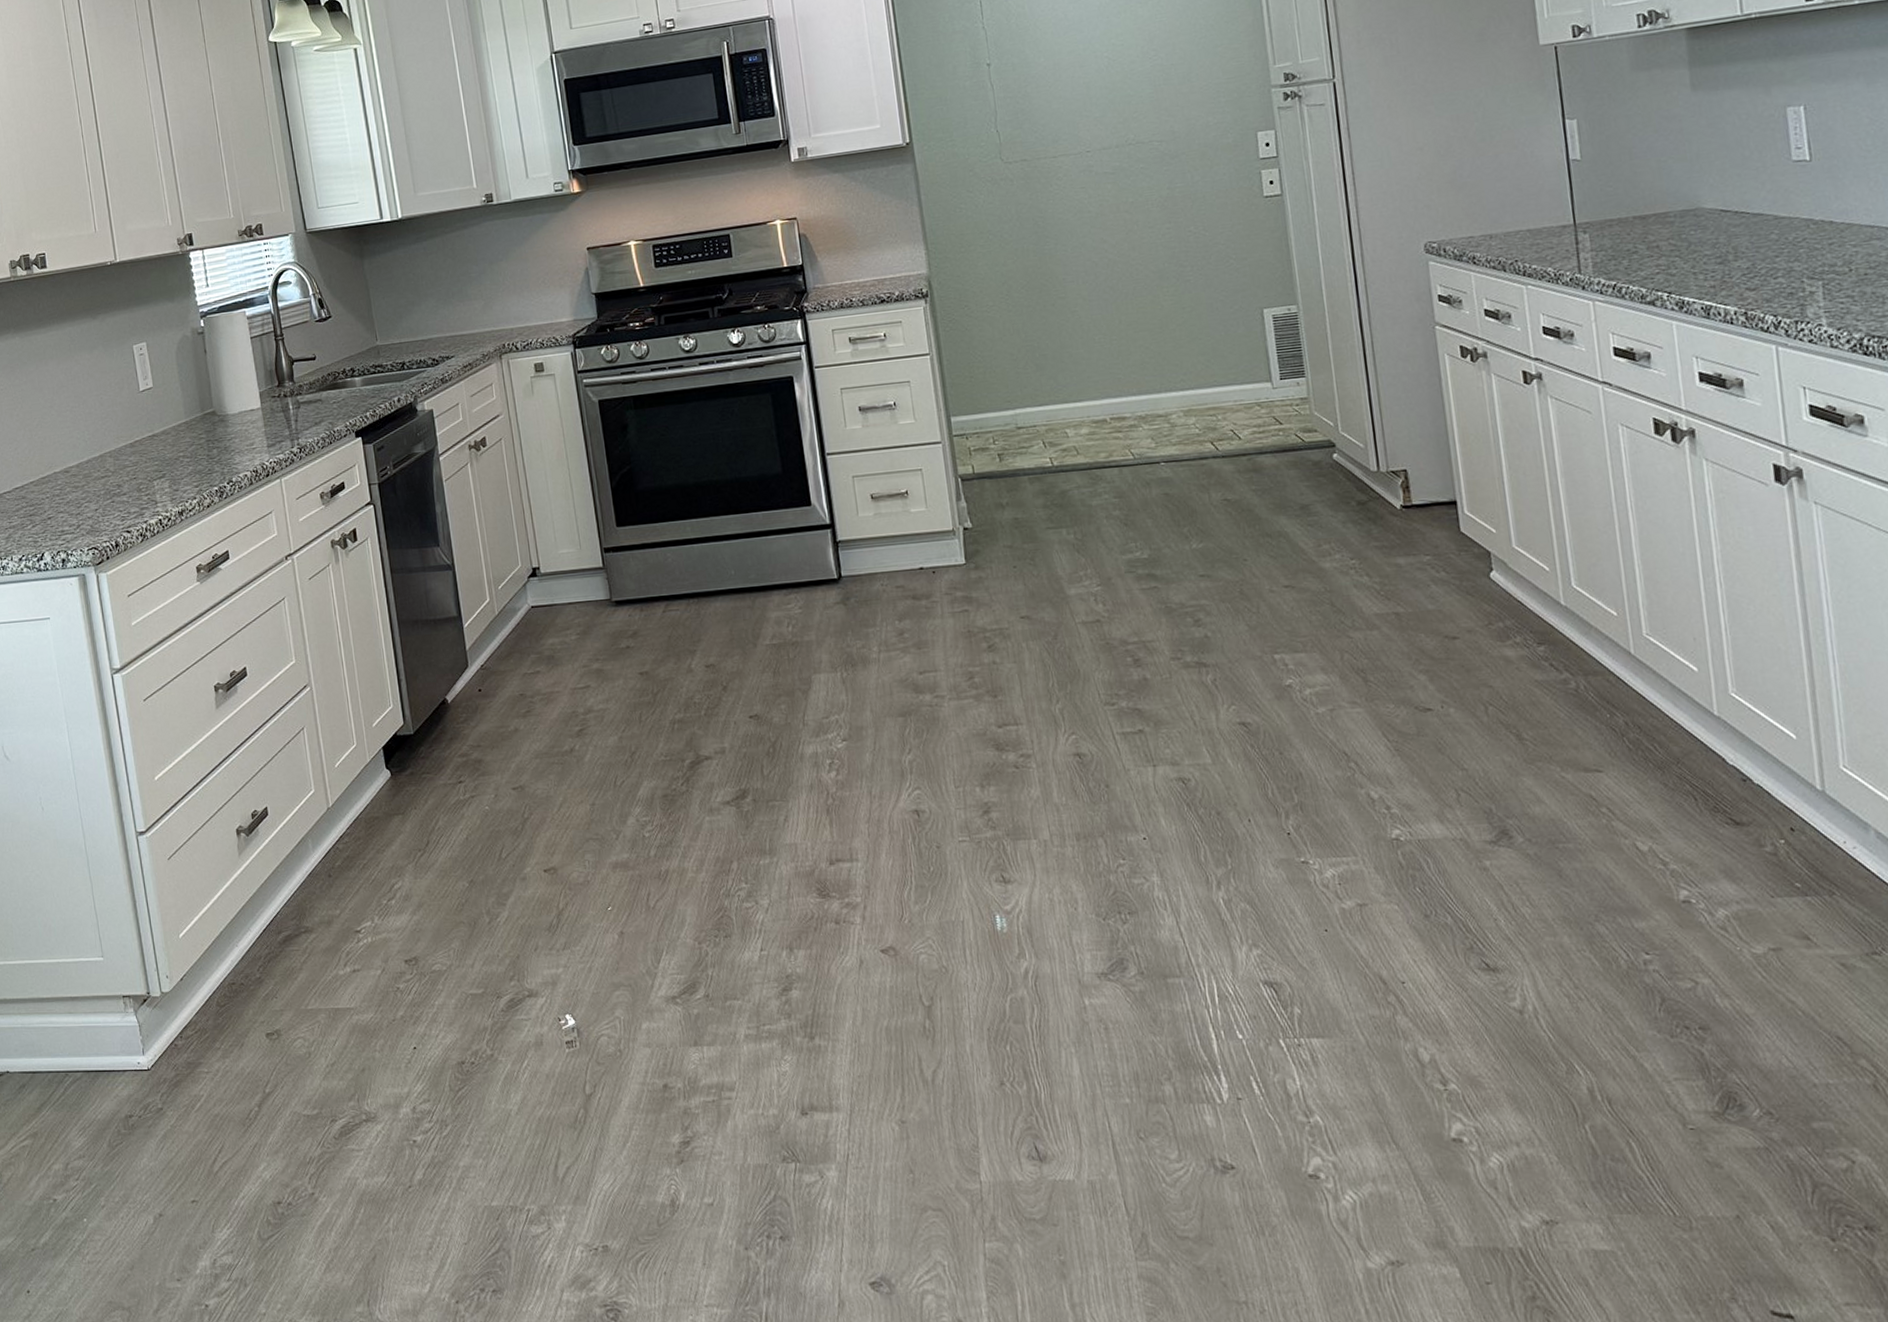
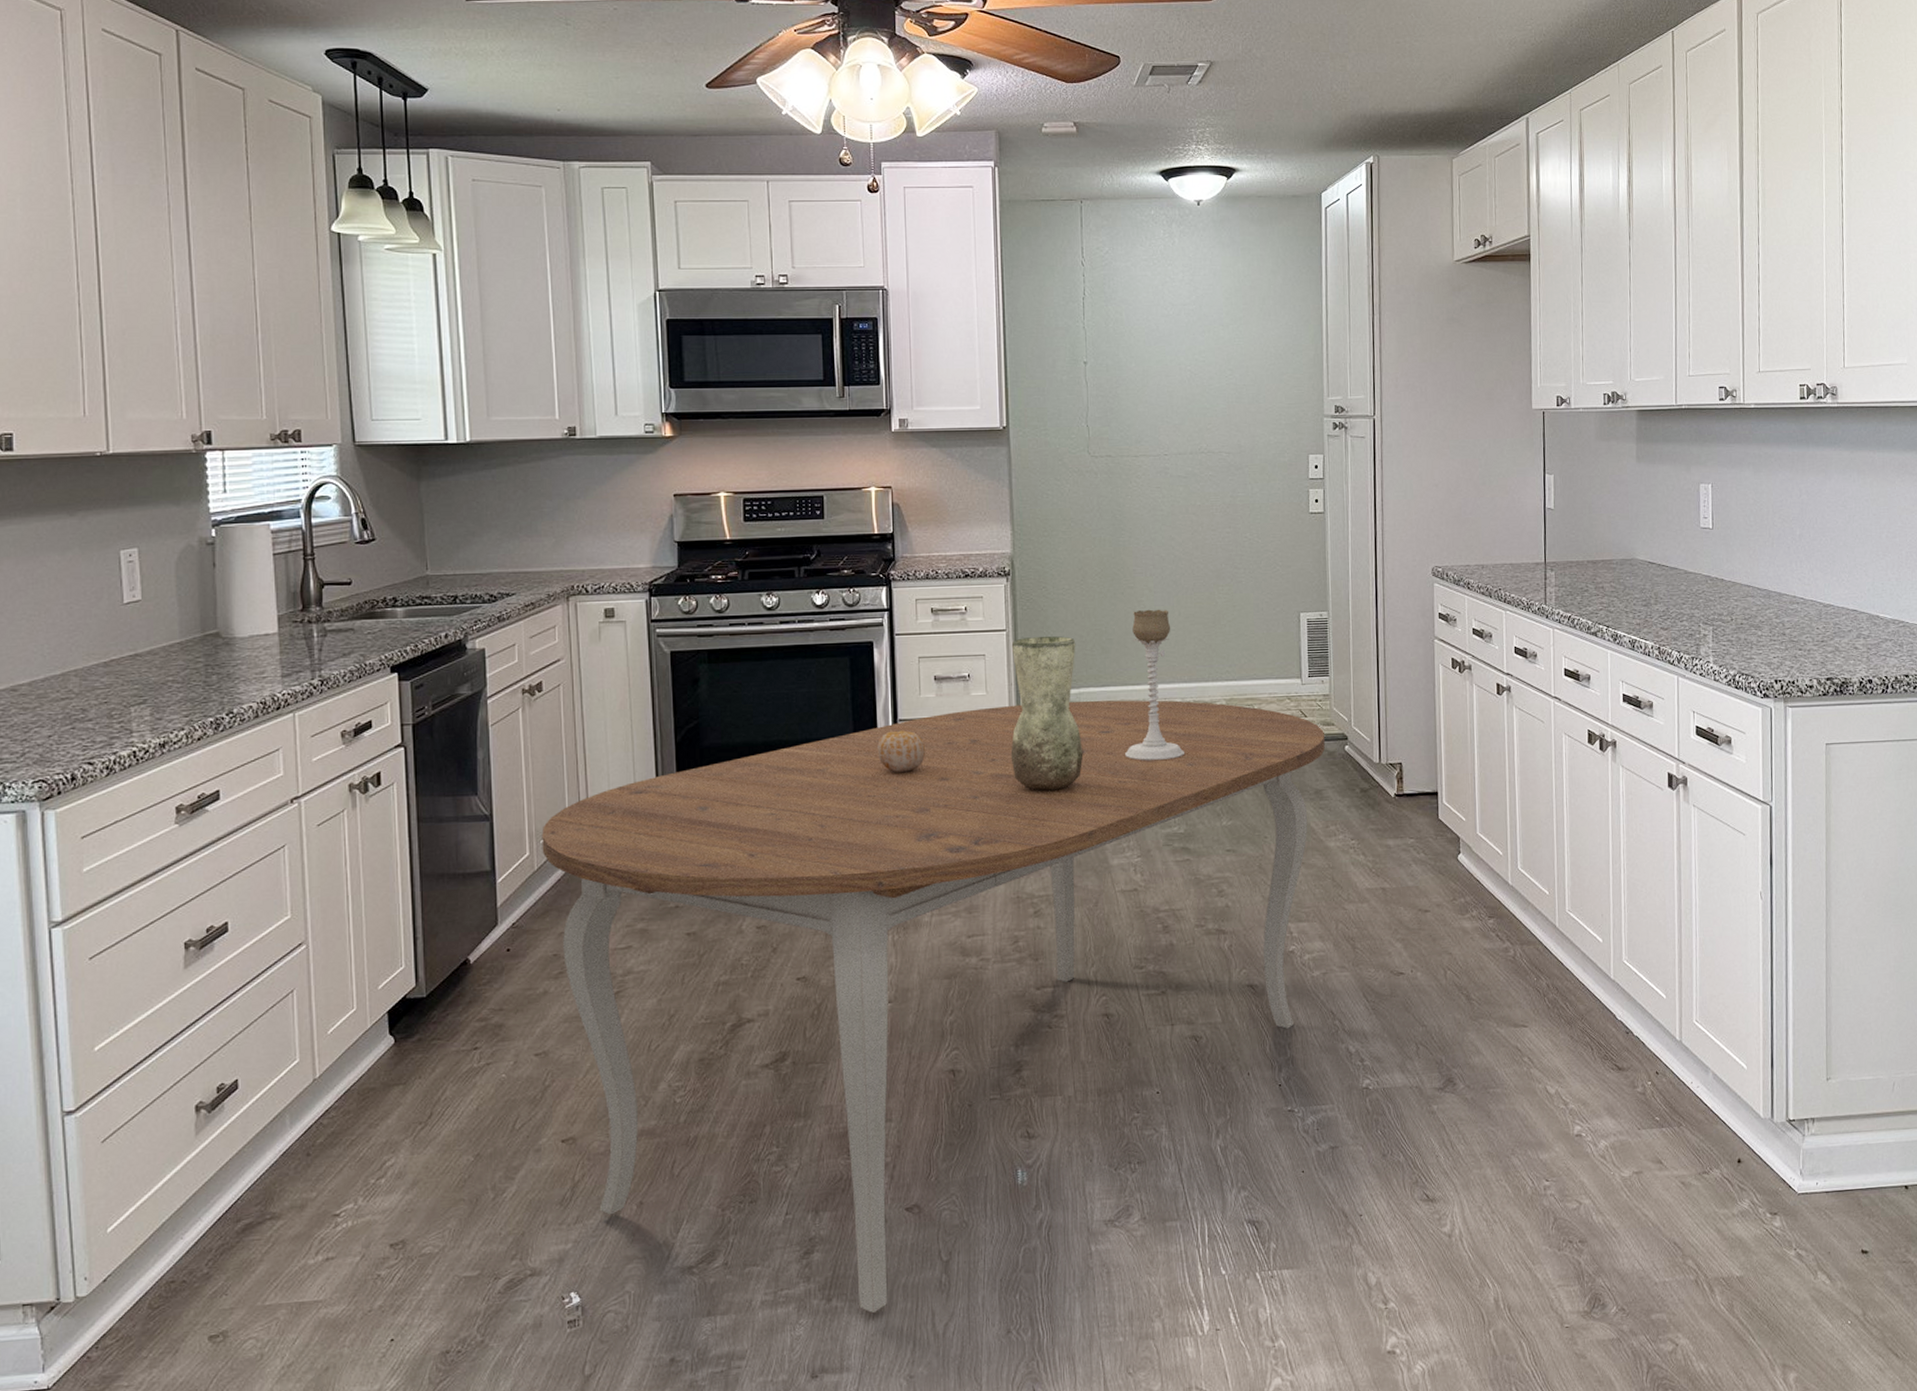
dining table: none [498,415,1308,1055] -> present [542,700,1325,1314]
fruit: none [807,464,858,508] -> present [877,730,926,773]
vase: none [936,356,1026,521] -> present [1010,636,1084,792]
candle holder: none [1067,318,1140,482] -> present [1125,609,1184,761]

